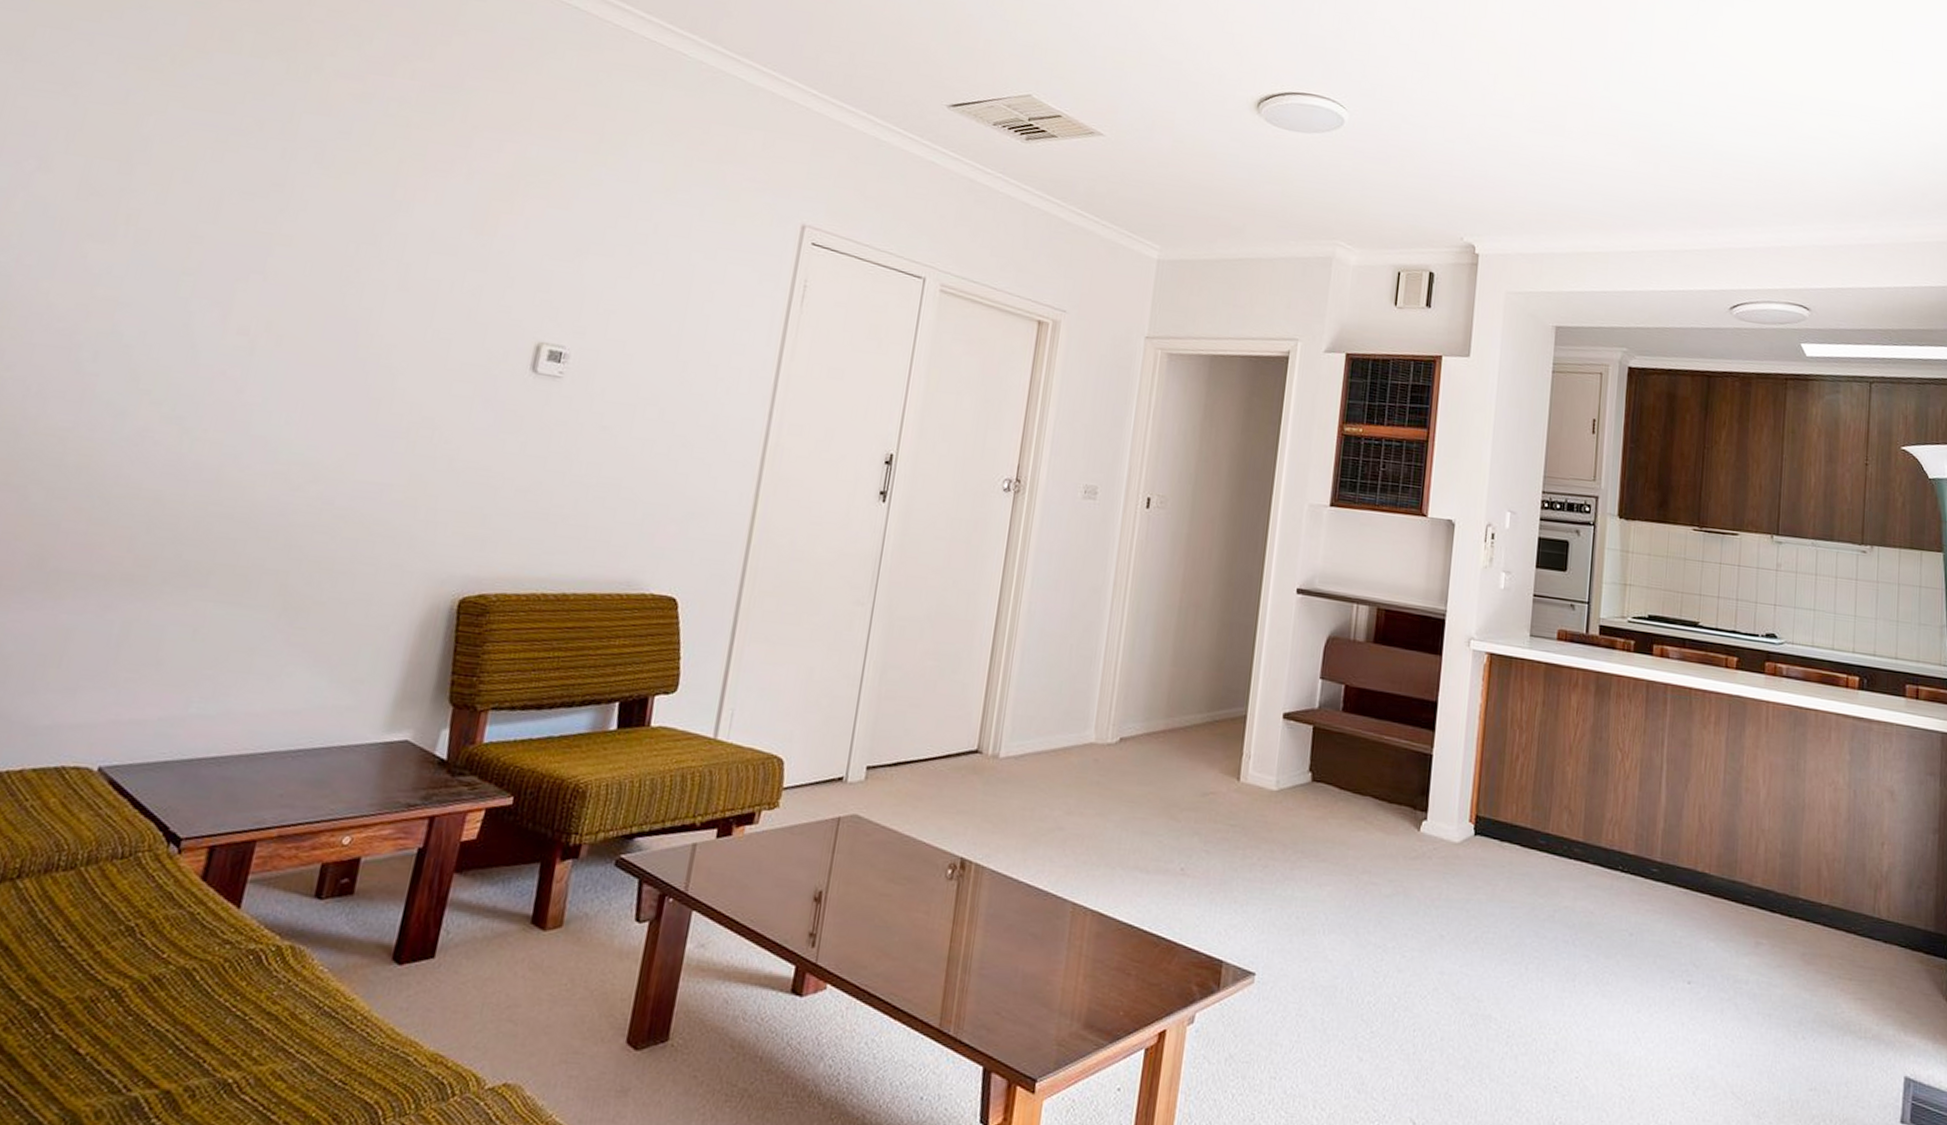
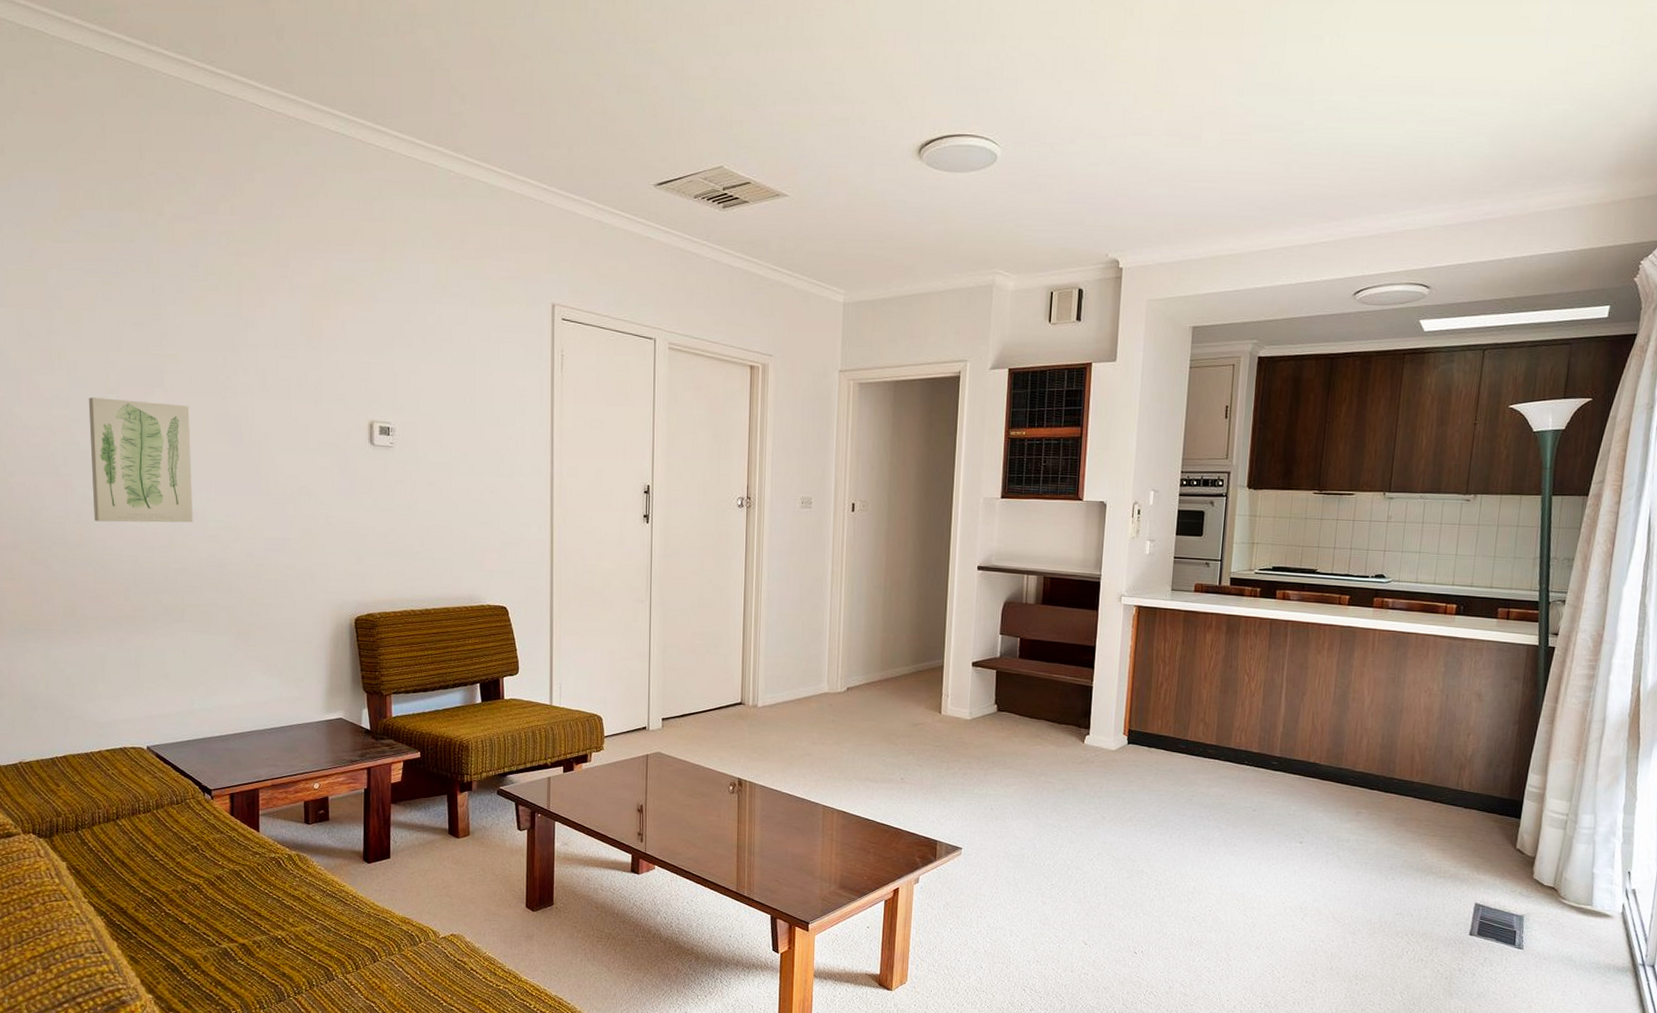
wall art: none [113,277,294,453] -> present [88,397,193,523]

